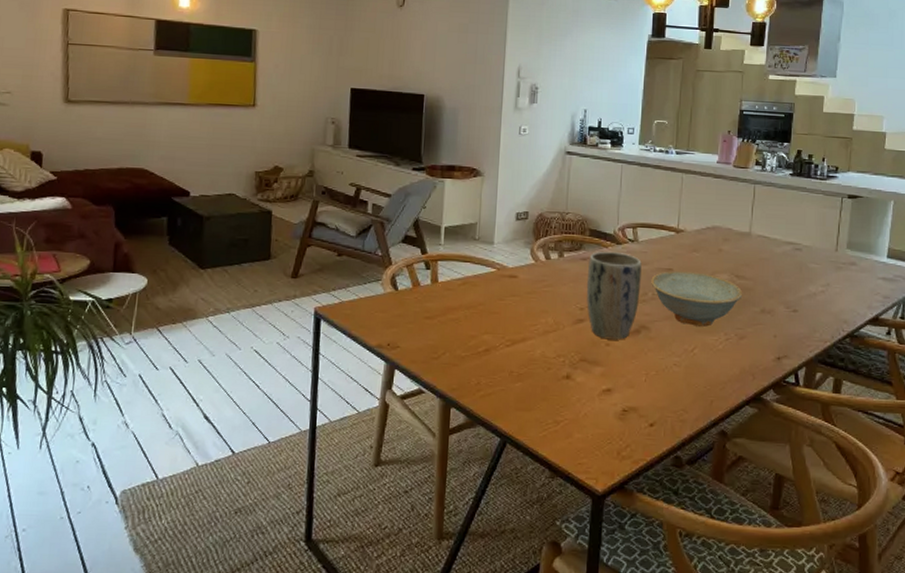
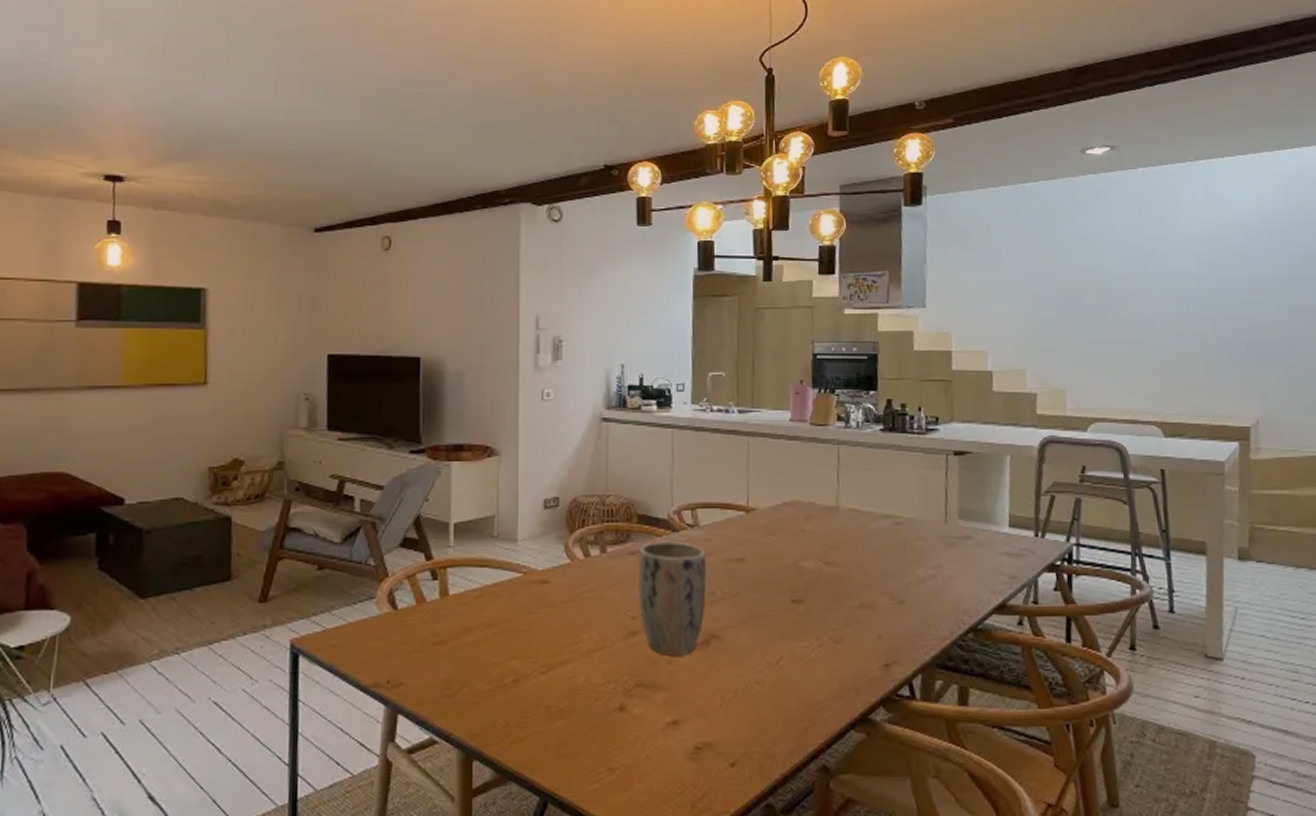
dish: present [651,271,743,327] -> none [719,561,835,631]

